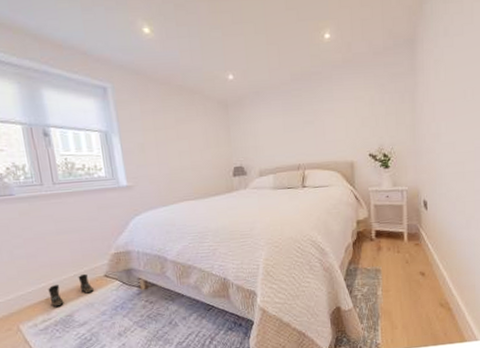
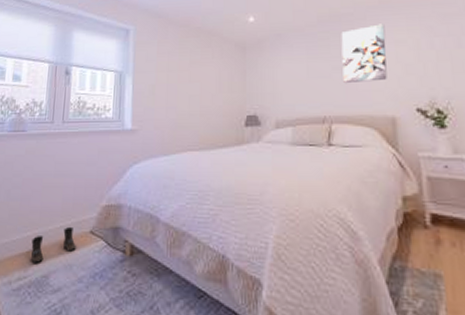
wall art: none [311,82,348,136] -> present [341,24,387,84]

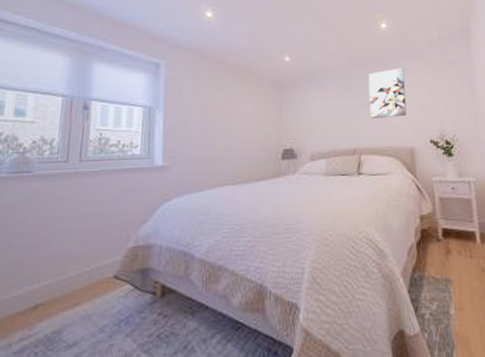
boots: present [30,226,76,264] -> none [37,273,97,320]

